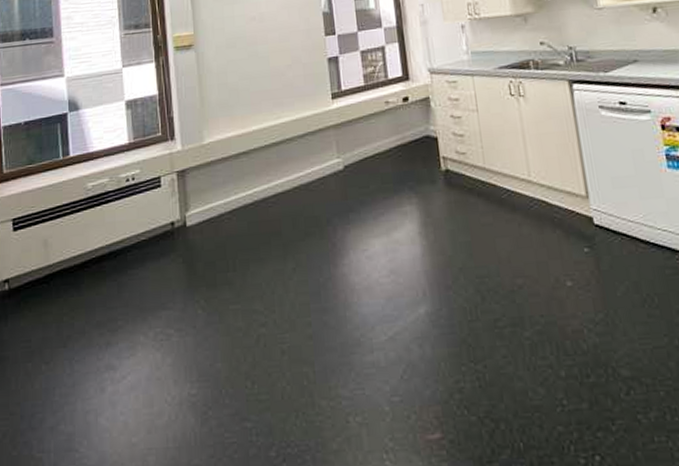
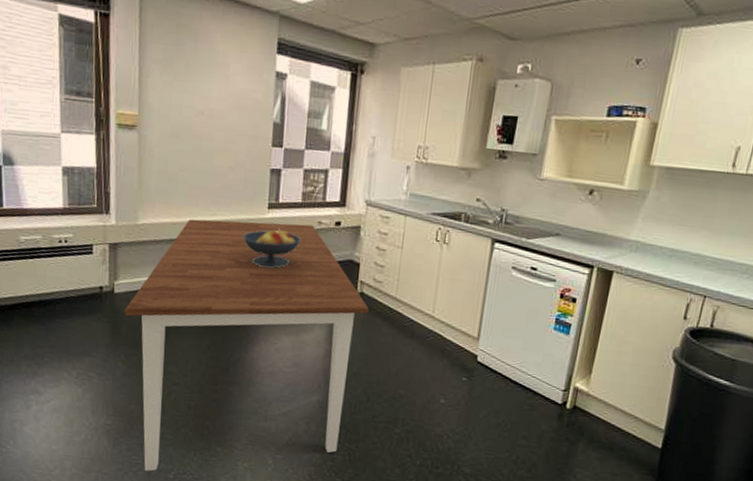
dining table: none [198,106,463,452] -> present [124,219,369,471]
fruit bowl: none [311,118,371,164] -> present [242,230,301,268]

